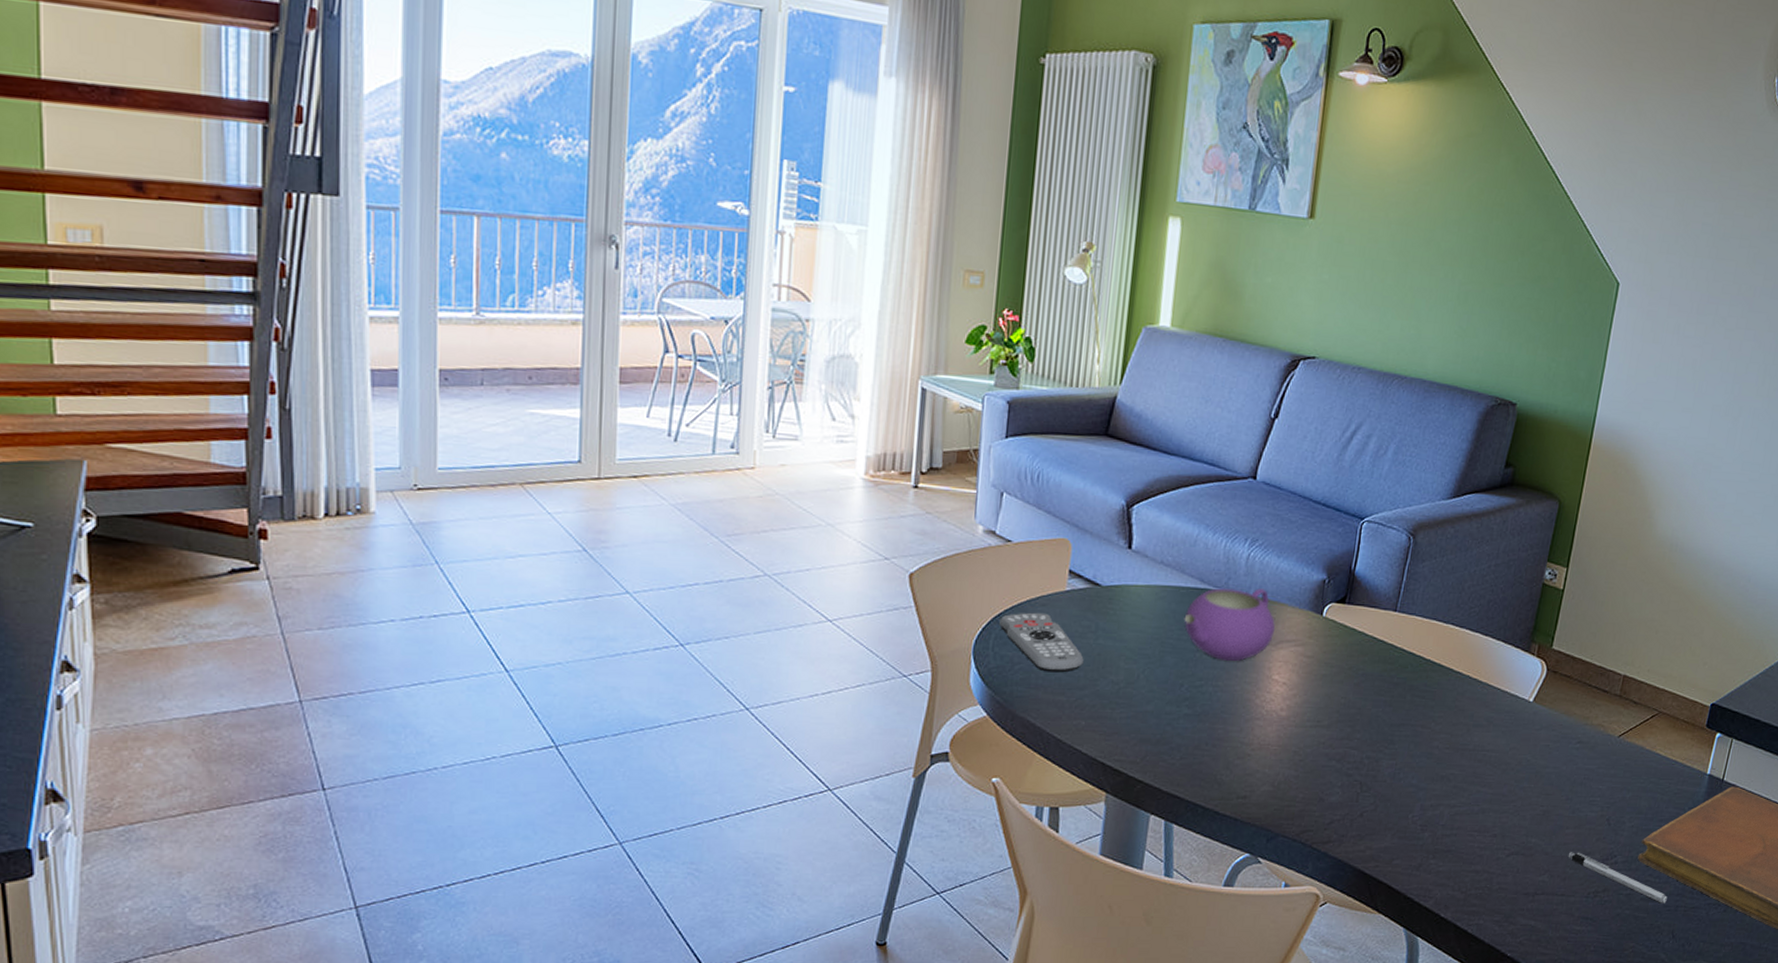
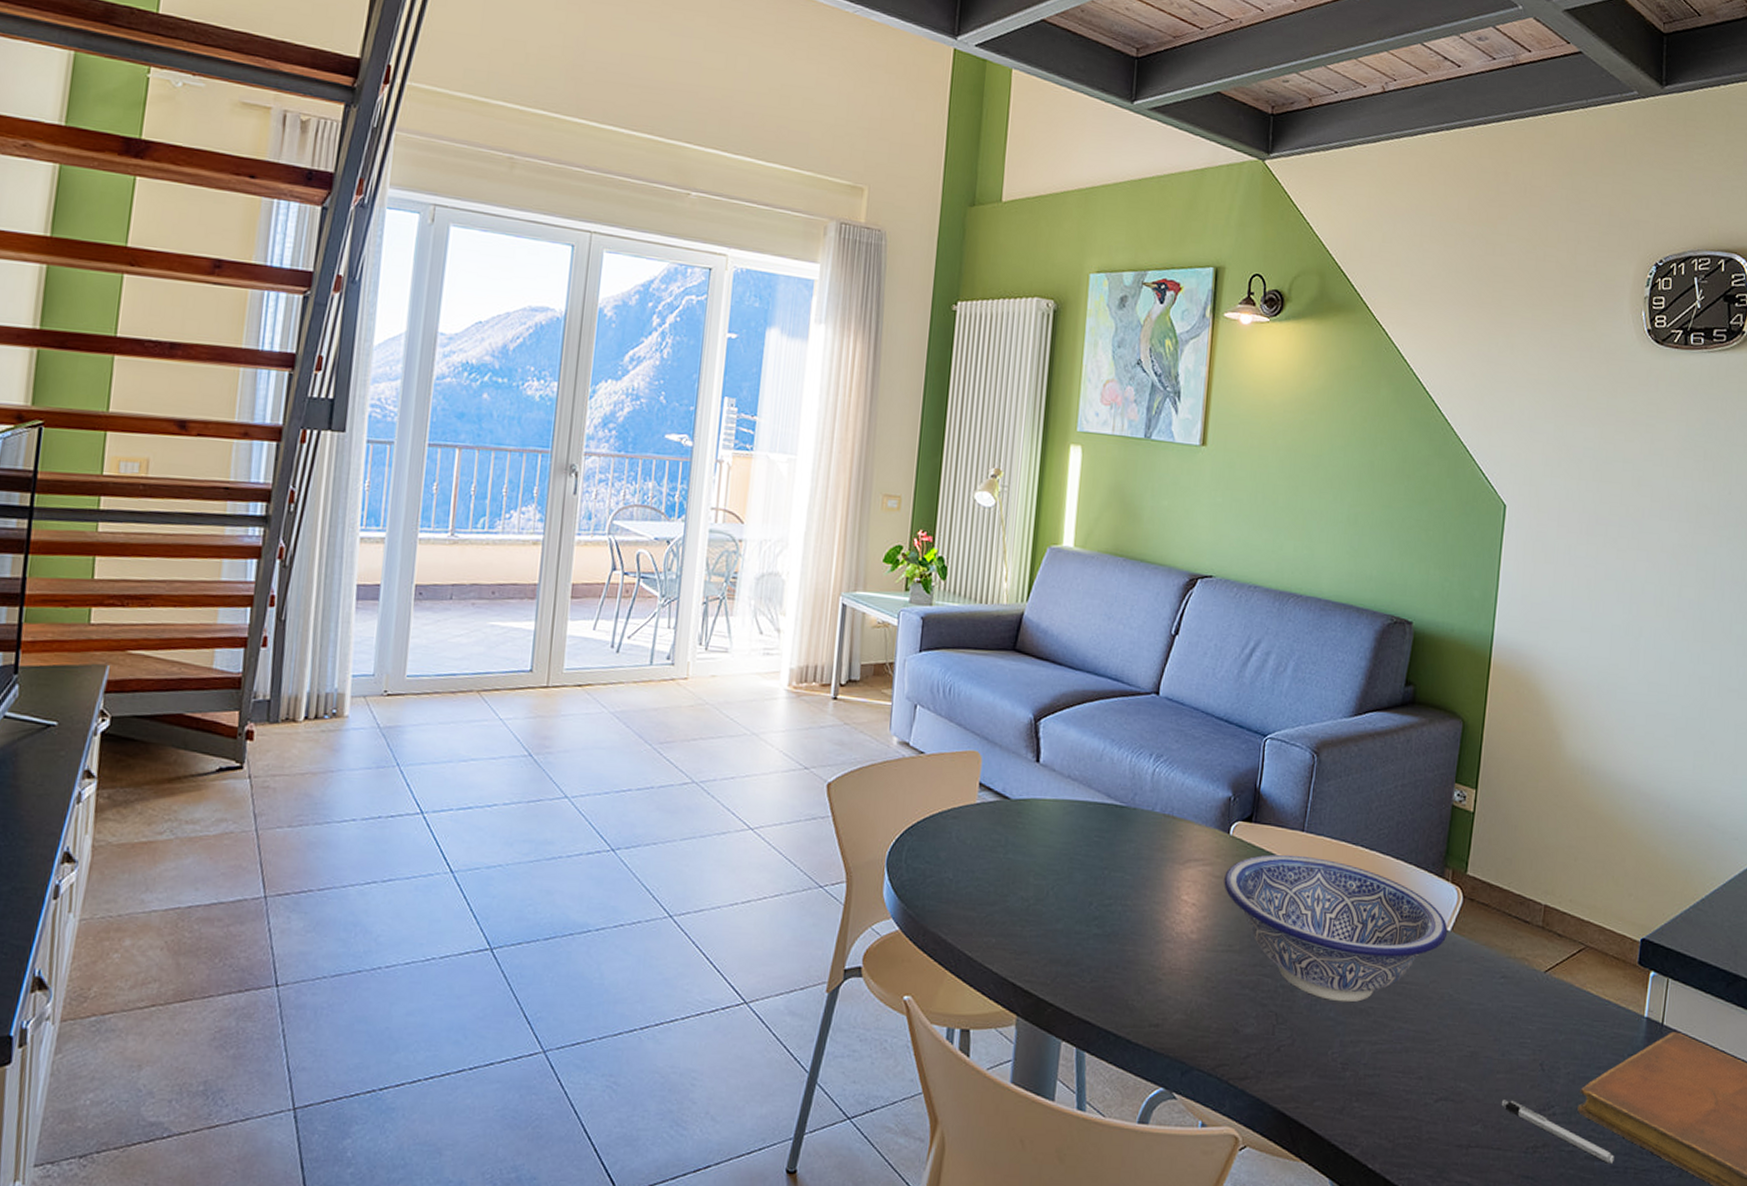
remote control: present [999,612,1084,673] -> none [912,824,994,888]
teapot: present [1184,588,1276,661] -> none [1091,804,1183,880]
decorative bowl: none [1315,634,1530,770] -> present [1224,854,1448,1003]

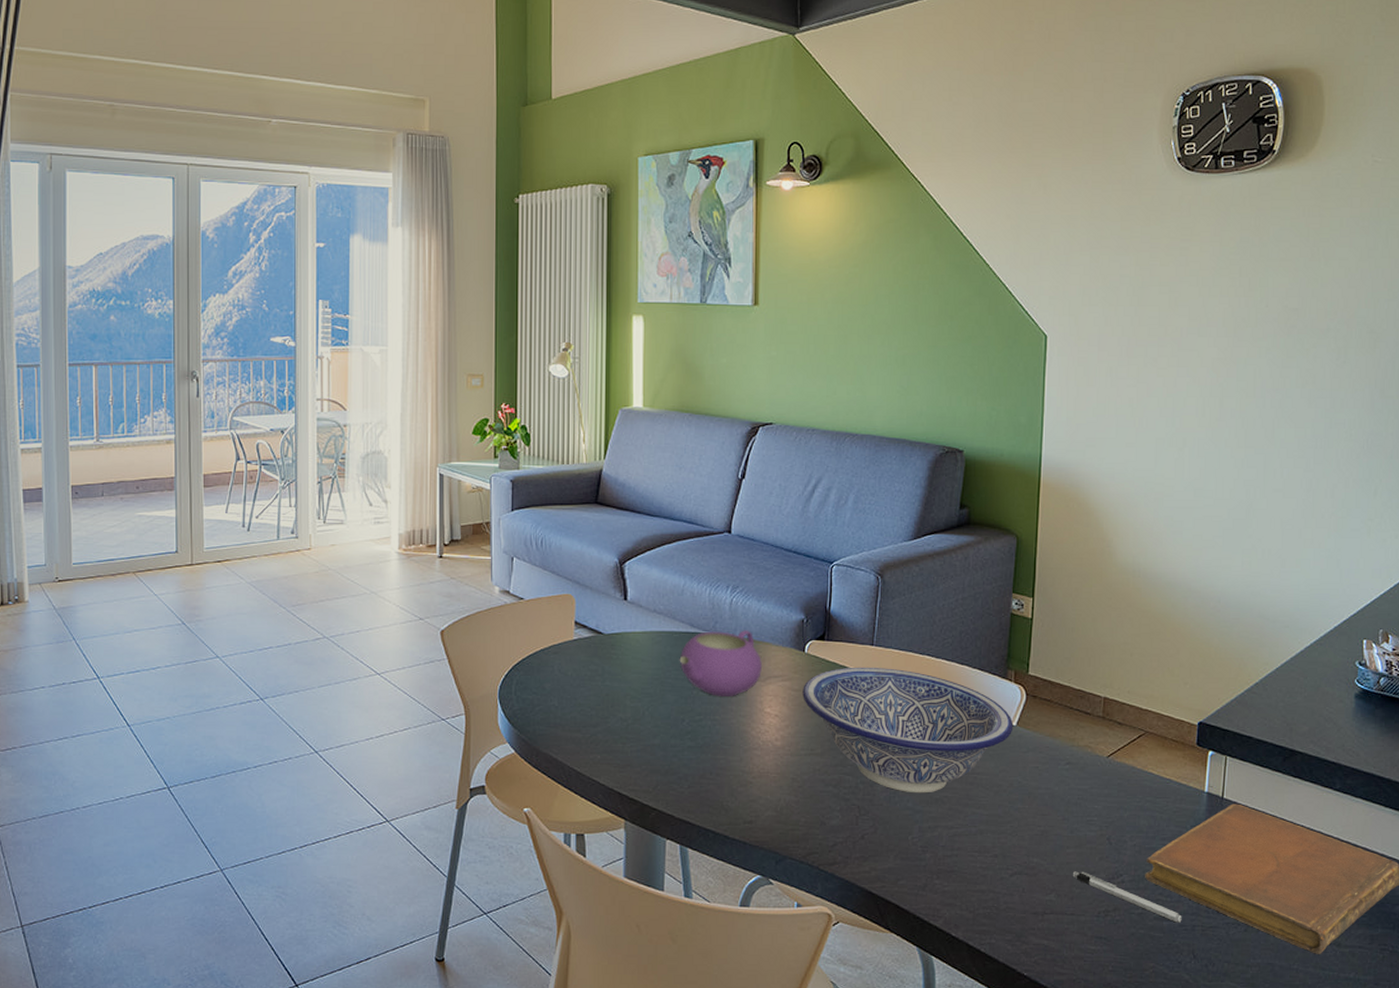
teapot: none [1091,804,1183,880] -> present [679,630,763,696]

